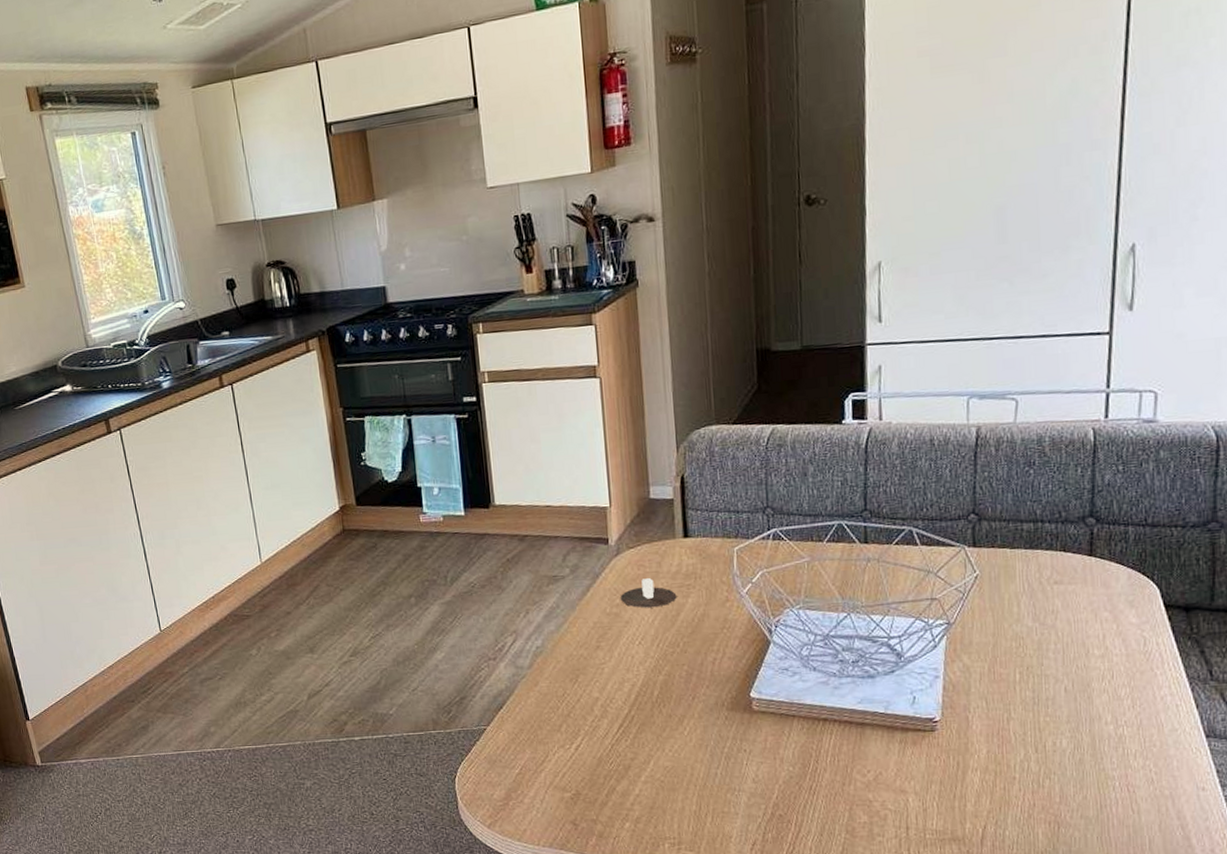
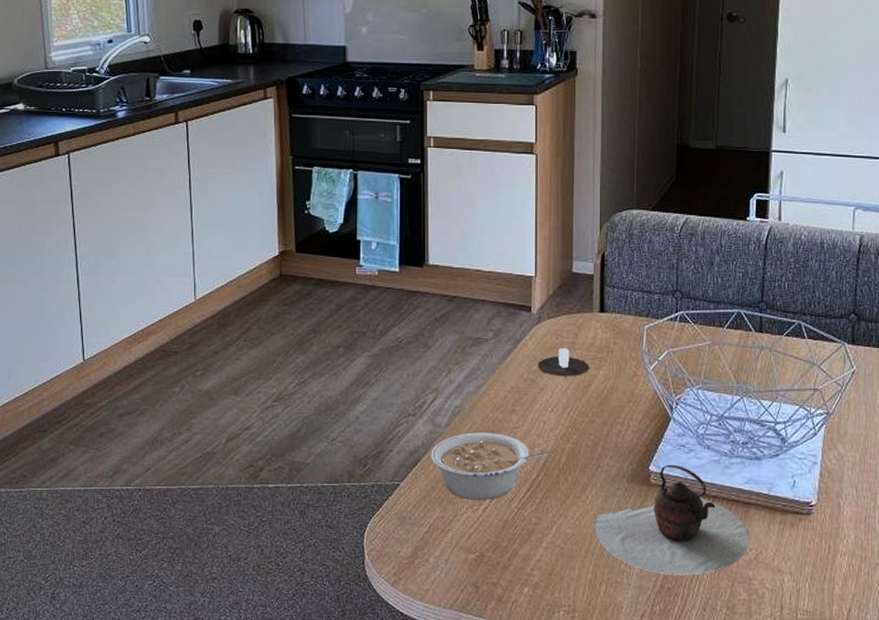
legume: none [515,670,640,740] -> present [430,432,549,501]
teapot: none [694,689,866,802] -> present [594,464,749,575]

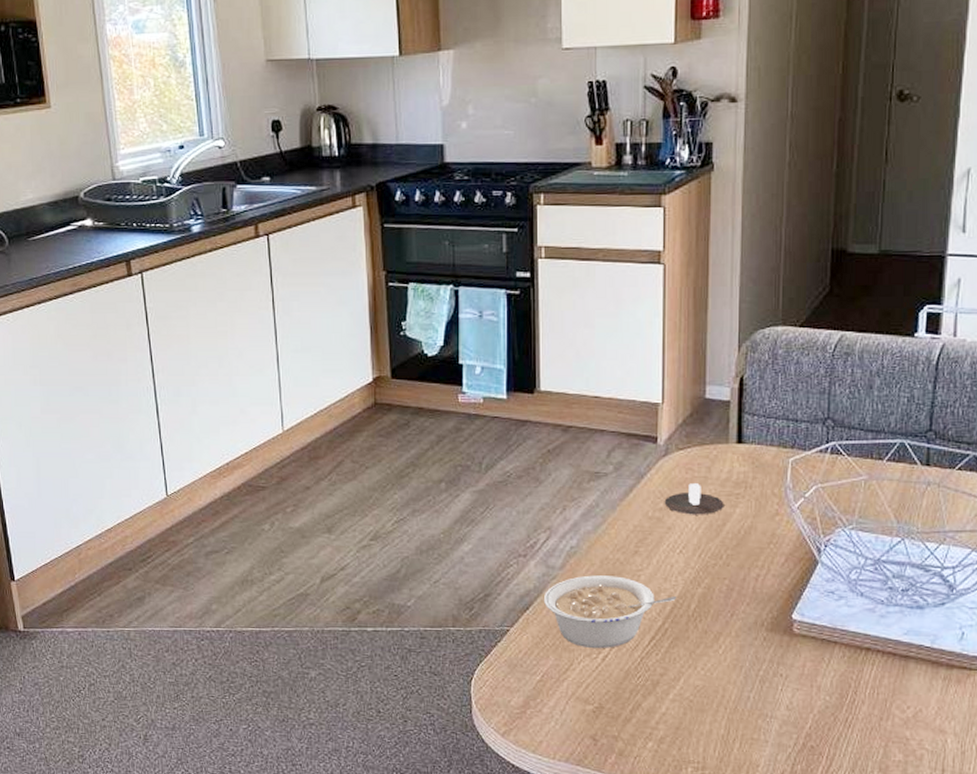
teapot: present [594,464,749,575] -> none [728,612,907,734]

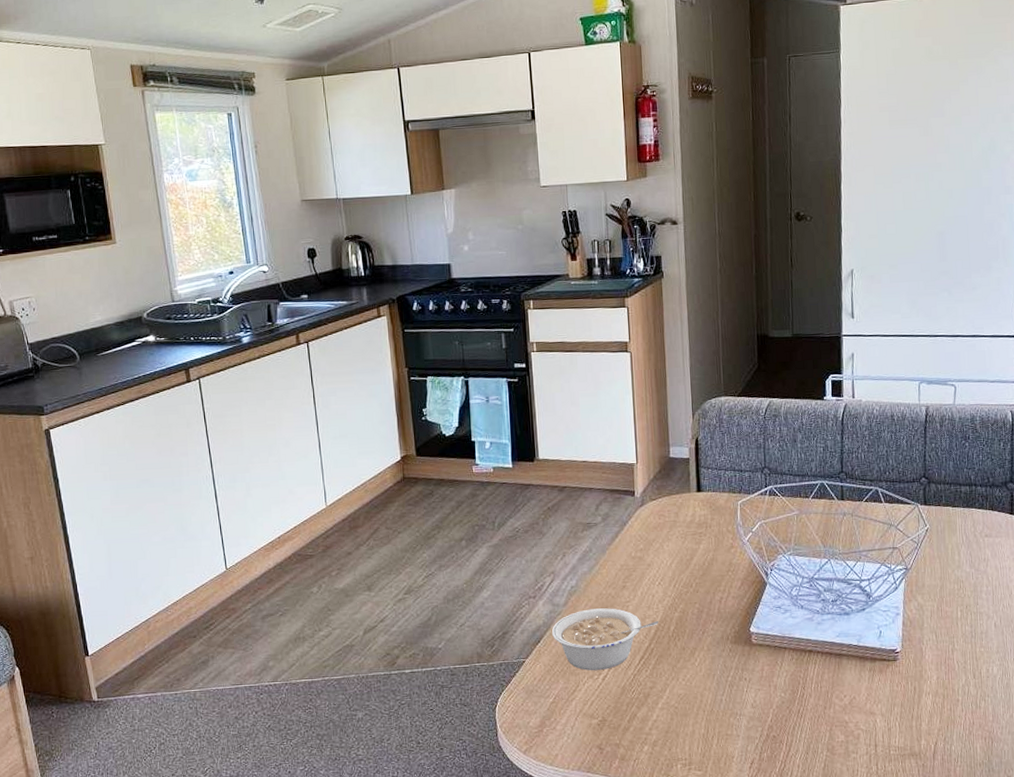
candle: present [664,483,724,515] -> none [643,527,691,553]

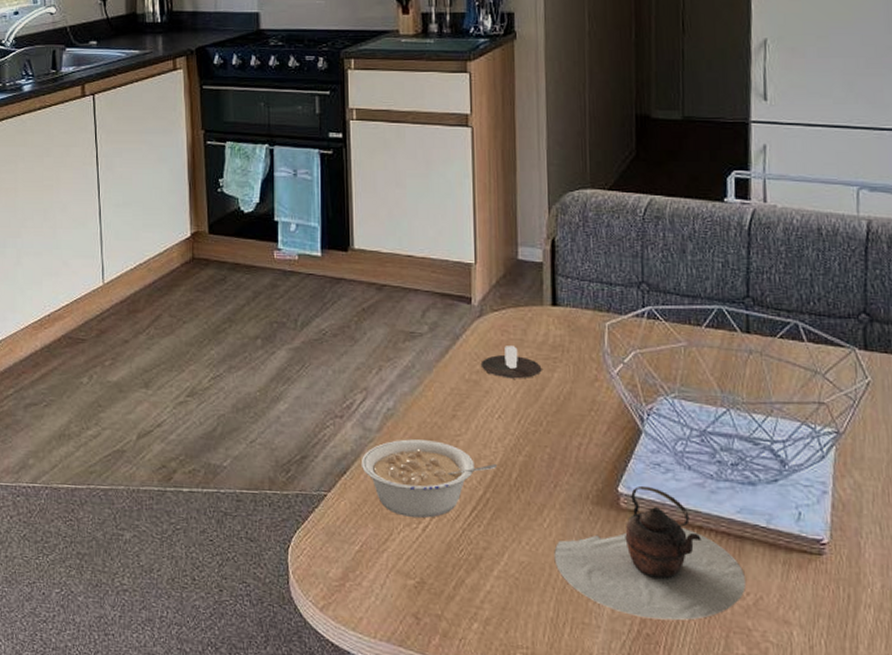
candle: none [643,527,691,553] -> present [480,346,542,379]
teapot: none [704,624,843,724] -> present [554,485,745,621]

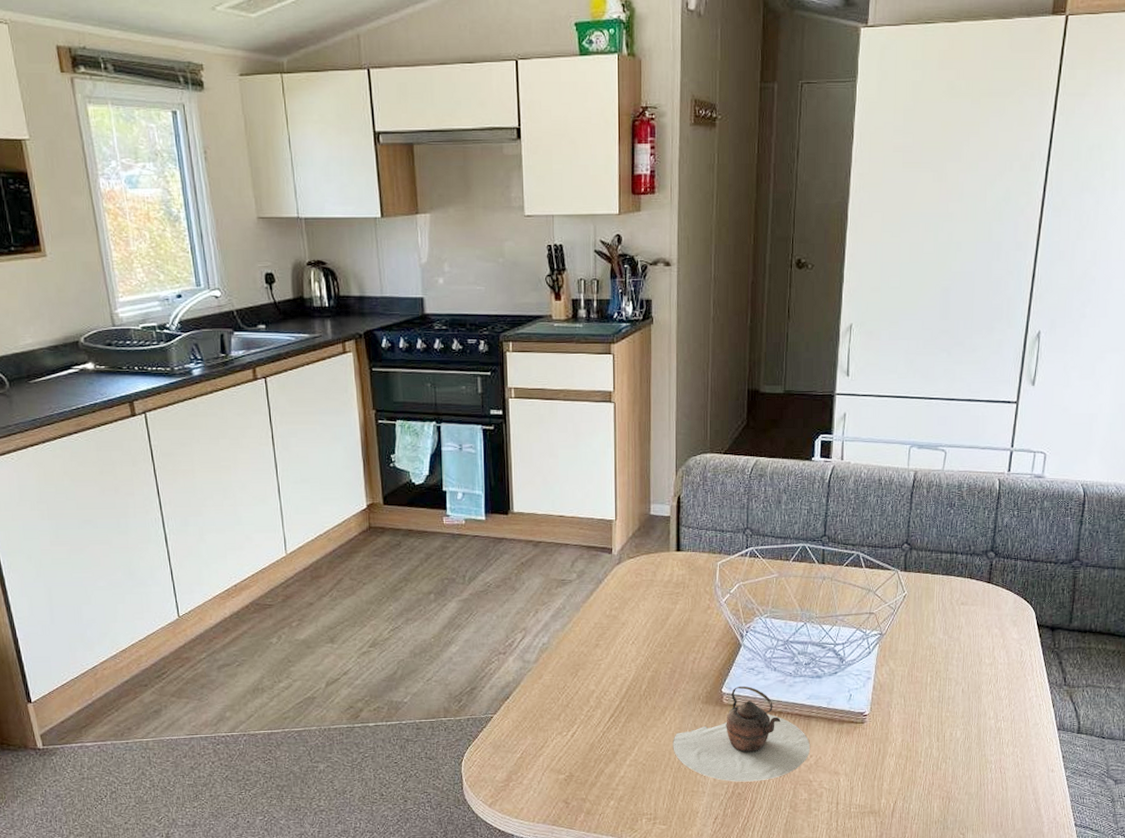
legume: present [360,439,498,519] -> none [521,666,631,728]
candle: present [480,346,542,379] -> none [619,586,667,612]

